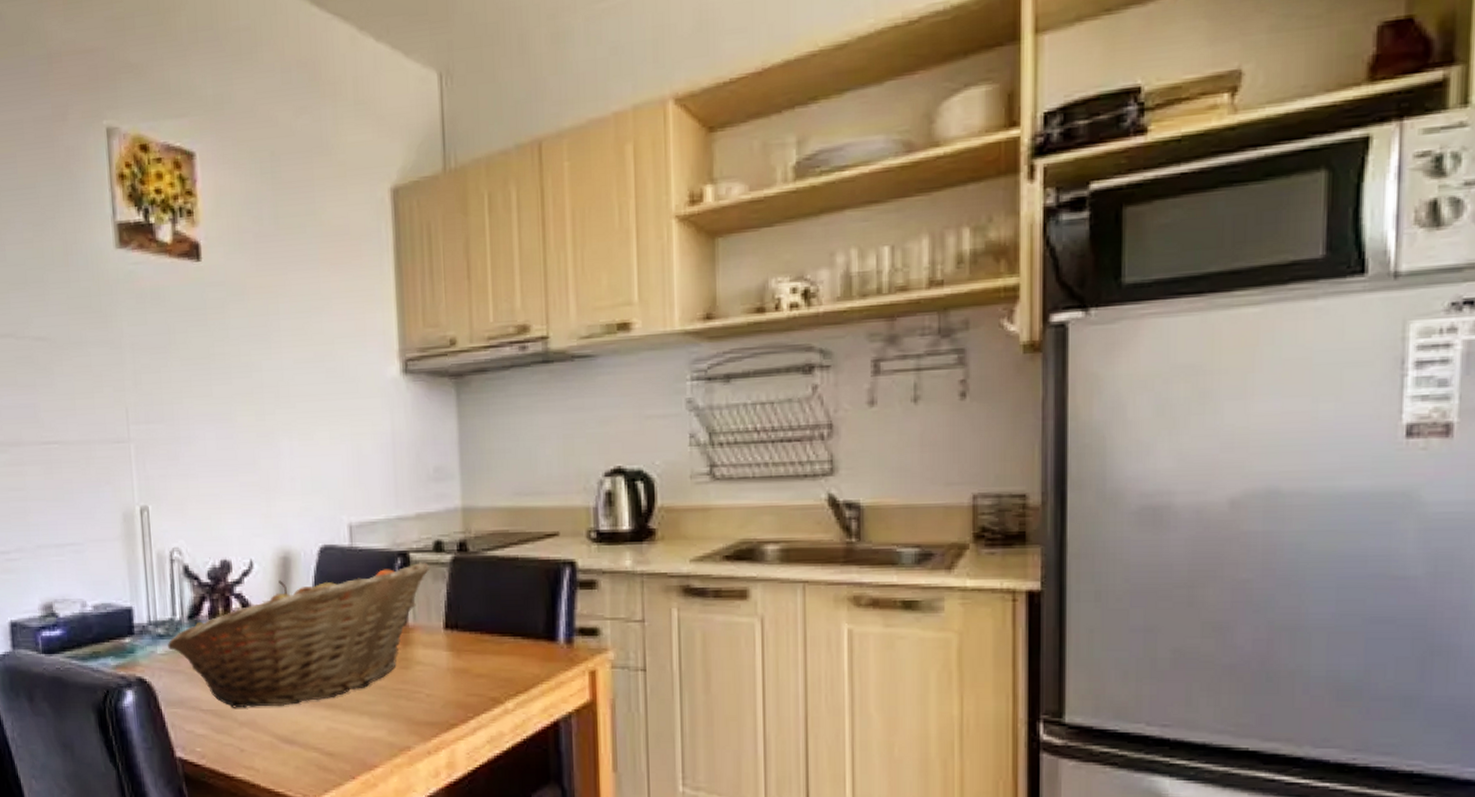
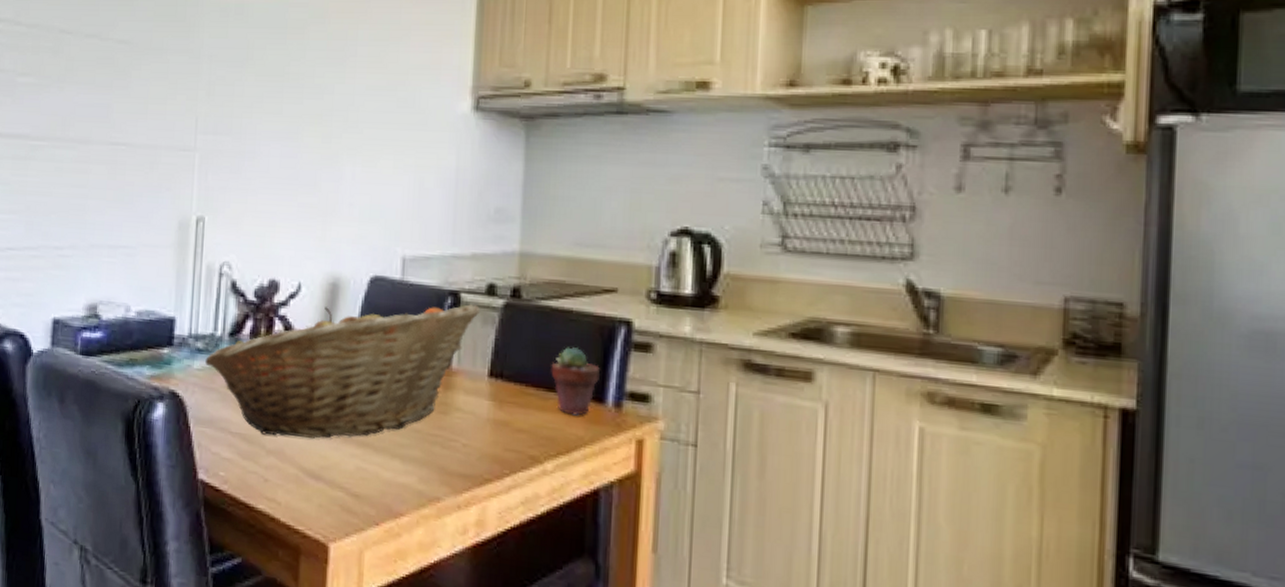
potted succulent: none [503,592,549,656] -> present [551,347,600,416]

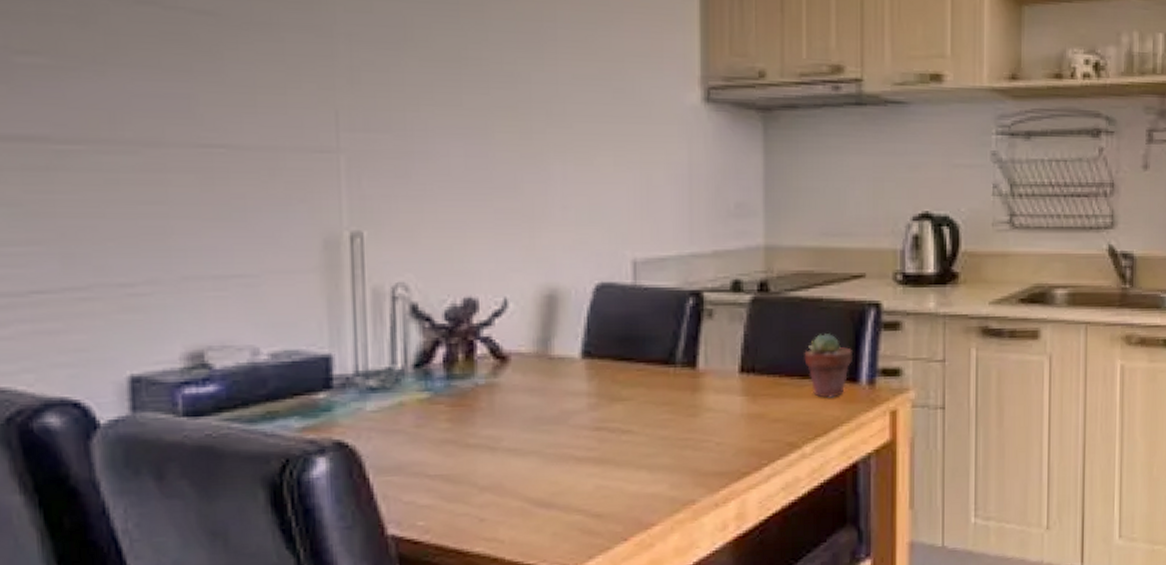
fruit basket: present [205,303,481,438] -> none [382,301,727,471]

